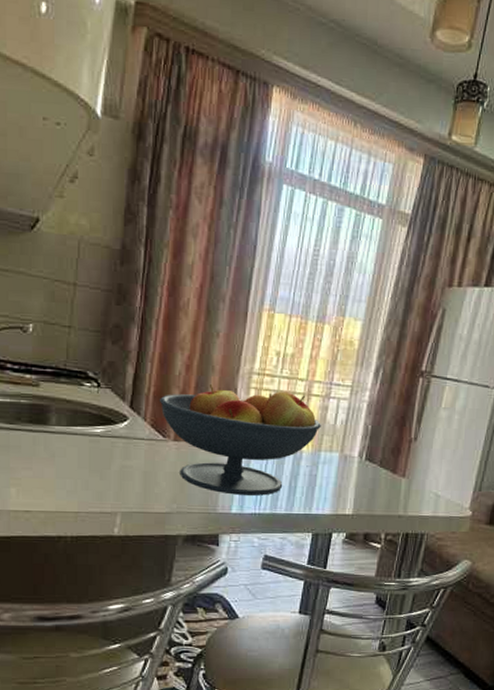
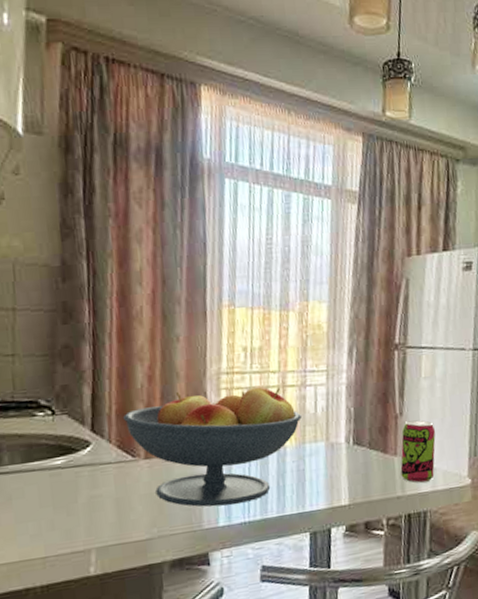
beverage can: none [406,447,446,507] -> present [400,420,436,483]

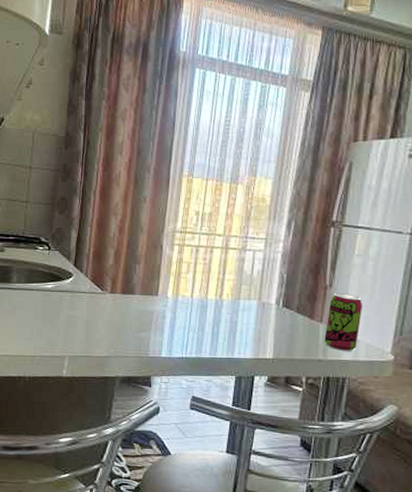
fruit bowl: present [122,387,302,507] -> none [97,243,239,341]

